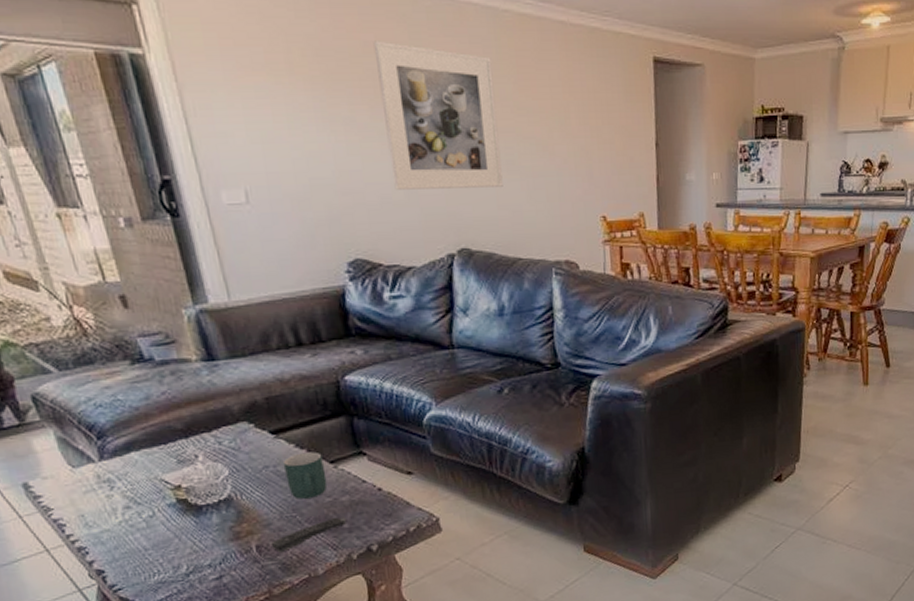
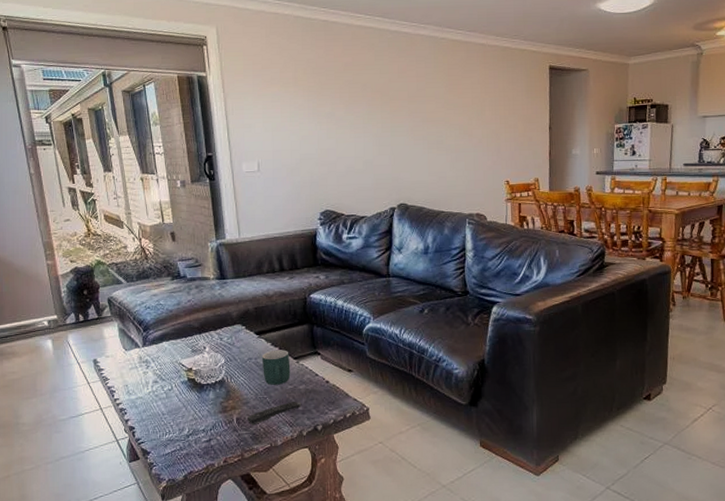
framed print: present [373,40,503,190] -> none [351,62,433,162]

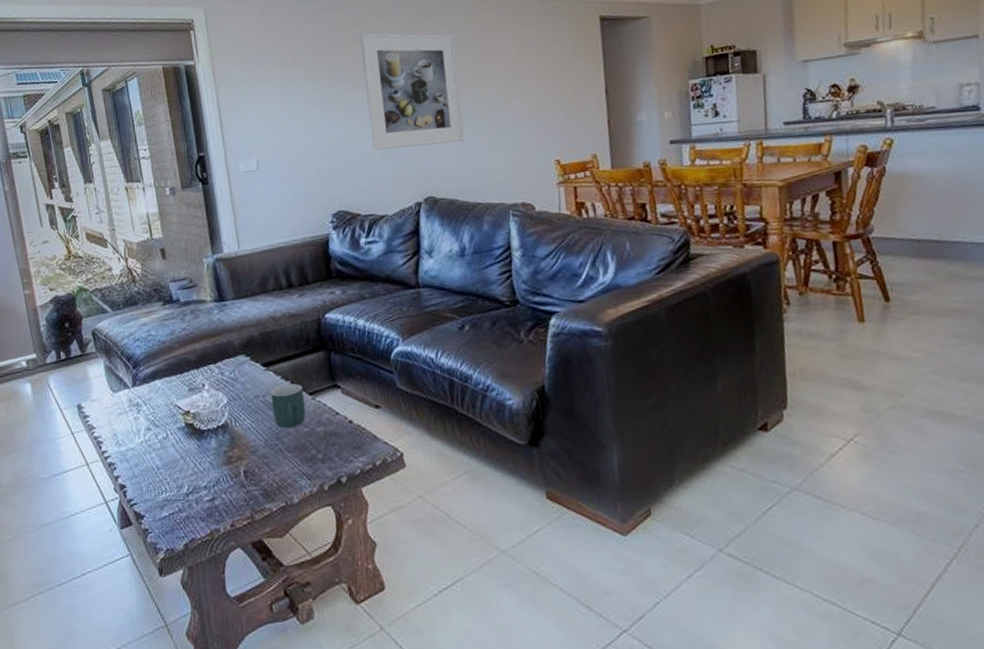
remote control: present [246,402,302,426] -> none [255,448,321,479]
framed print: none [351,62,433,162] -> present [359,33,465,151]

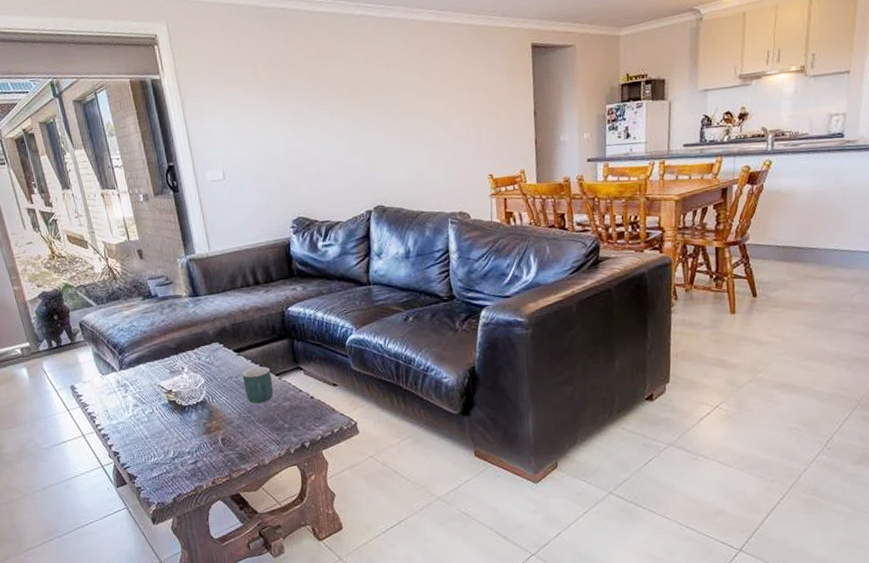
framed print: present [359,33,465,151] -> none [314,53,410,163]

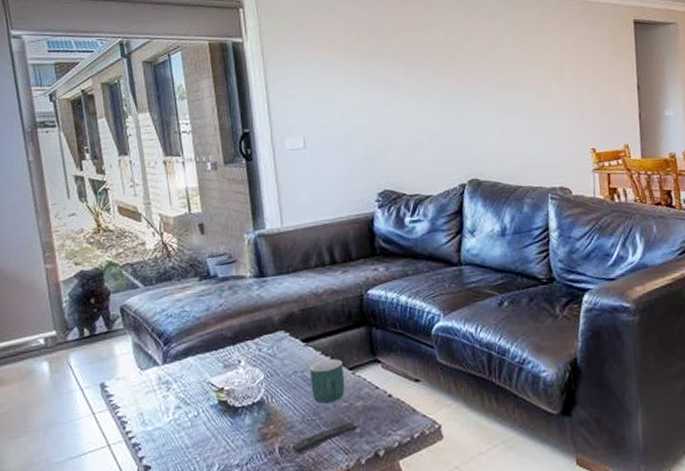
remote control: none [231,419,287,445] -> present [291,422,359,455]

